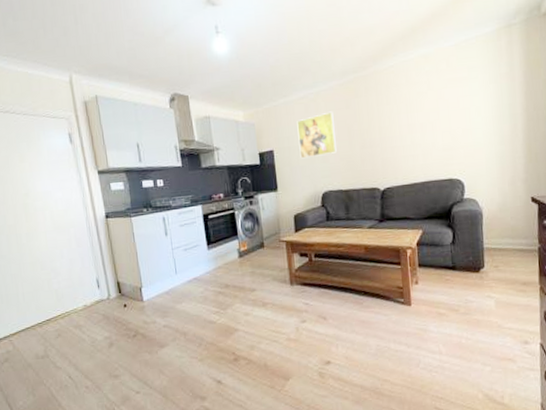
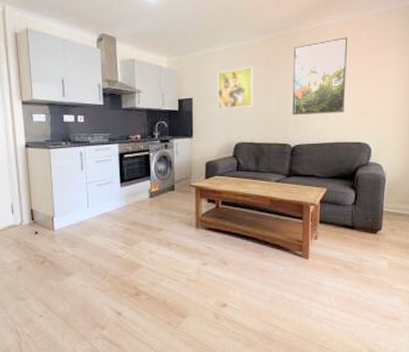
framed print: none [372,71,432,158] -> present [292,37,347,115]

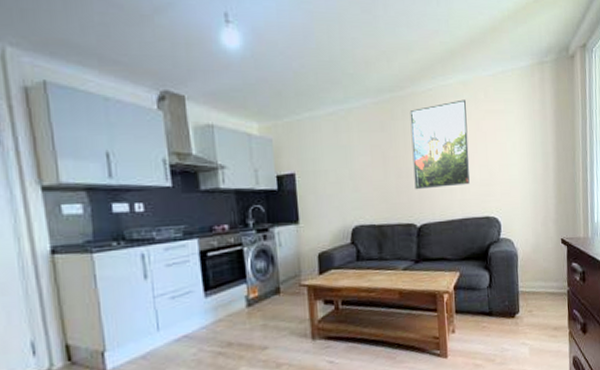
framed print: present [217,66,253,109] -> none [324,133,370,186]

